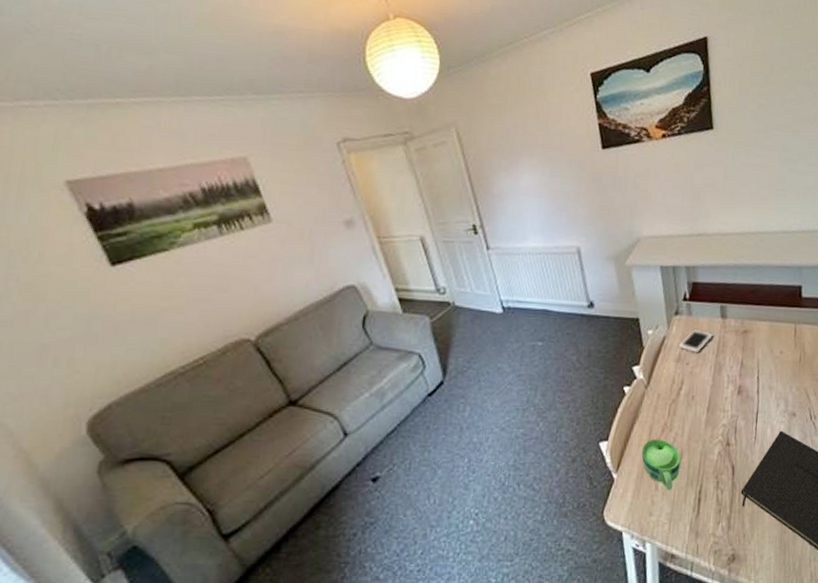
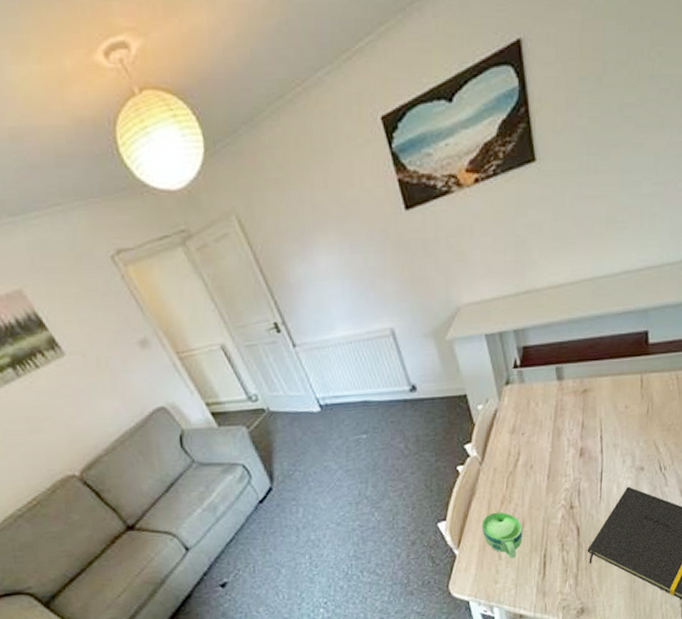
cell phone: present [677,328,713,355] -> none [511,395,549,423]

